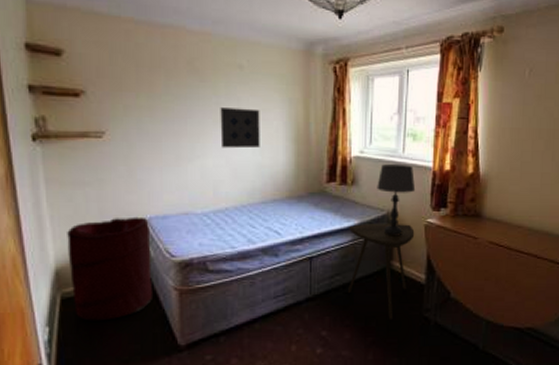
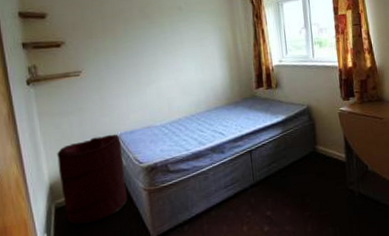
wall art: present [220,107,260,149] -> none [167,38,201,72]
side table: present [347,222,415,319] -> none [278,114,332,195]
table lamp: present [377,164,416,236] -> none [296,66,327,125]

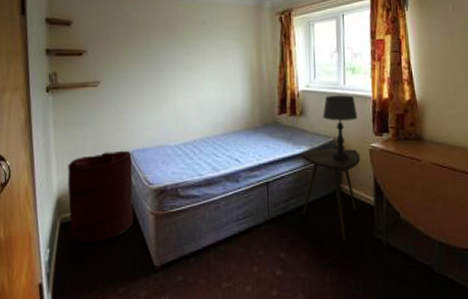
side table: none [278,114,332,195] -> present [300,148,361,241]
table lamp: none [296,66,327,125] -> present [323,95,358,161]

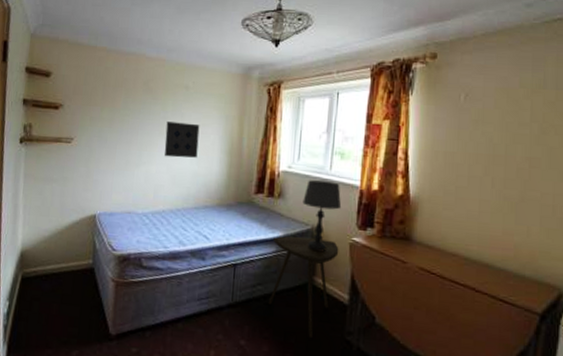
laundry hamper: present [67,150,133,244] -> none [31,211,98,302]
wall art: none [189,55,221,90] -> present [164,121,200,158]

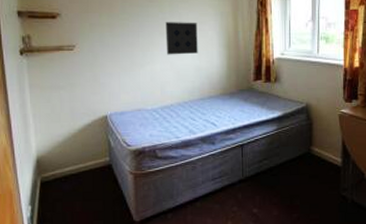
side table: present [267,236,339,338] -> none [274,113,331,198]
table lamp: present [302,180,342,252] -> none [296,63,330,125]

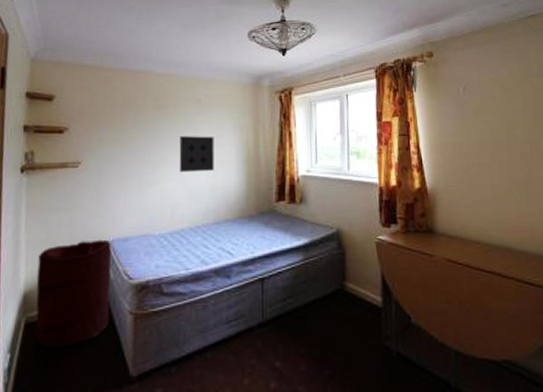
laundry hamper: none [46,113,112,201] -> present [36,239,112,348]

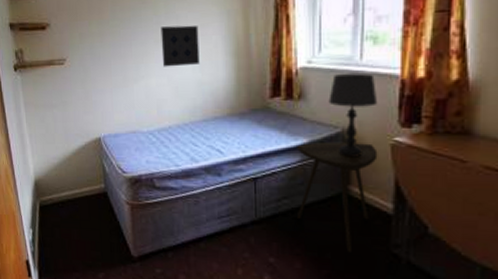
laundry hamper: present [36,239,112,348] -> none [41,135,109,228]
side table: none [299,240,367,348] -> present [296,141,378,252]
table lamp: none [325,182,364,255] -> present [328,73,378,158]

